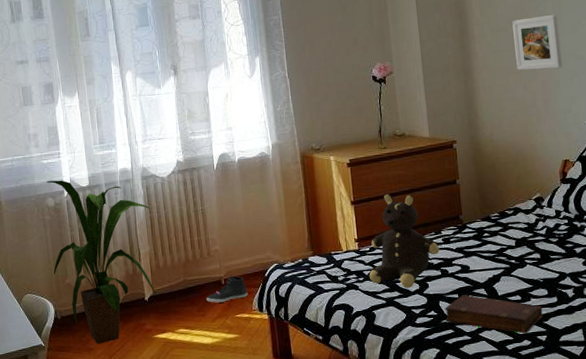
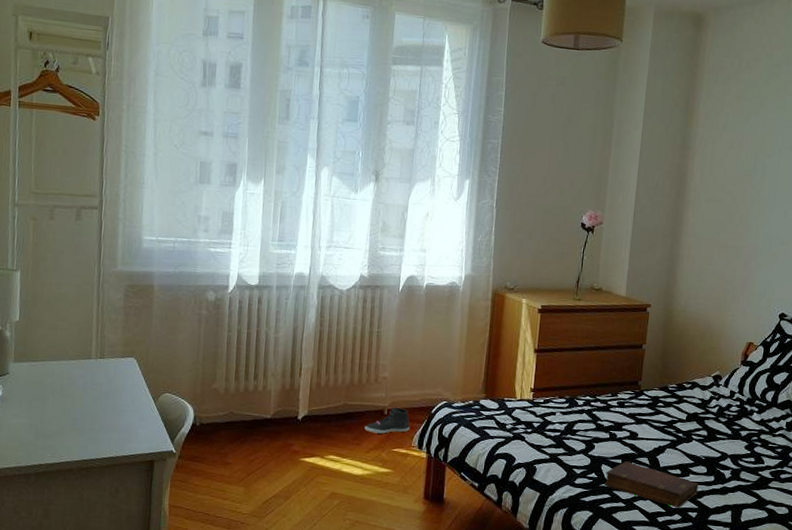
house plant: present [46,180,156,344] -> none [200,272,322,460]
teddy bear: present [369,194,440,288] -> none [537,347,613,447]
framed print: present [512,15,563,70] -> none [723,193,772,250]

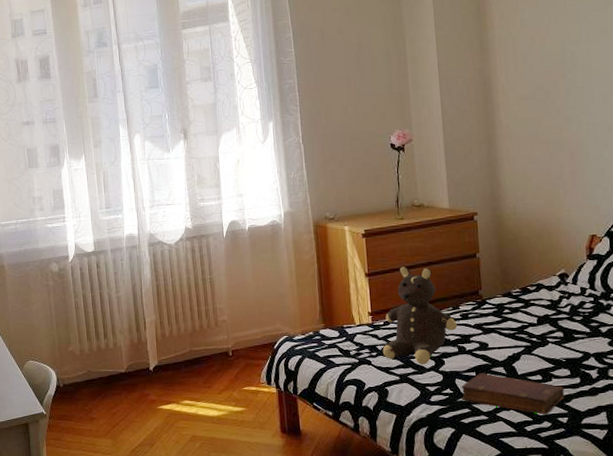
sneaker: present [365,407,410,434] -> none [213,347,256,375]
teddy bear: none [537,347,613,447] -> present [382,267,457,364]

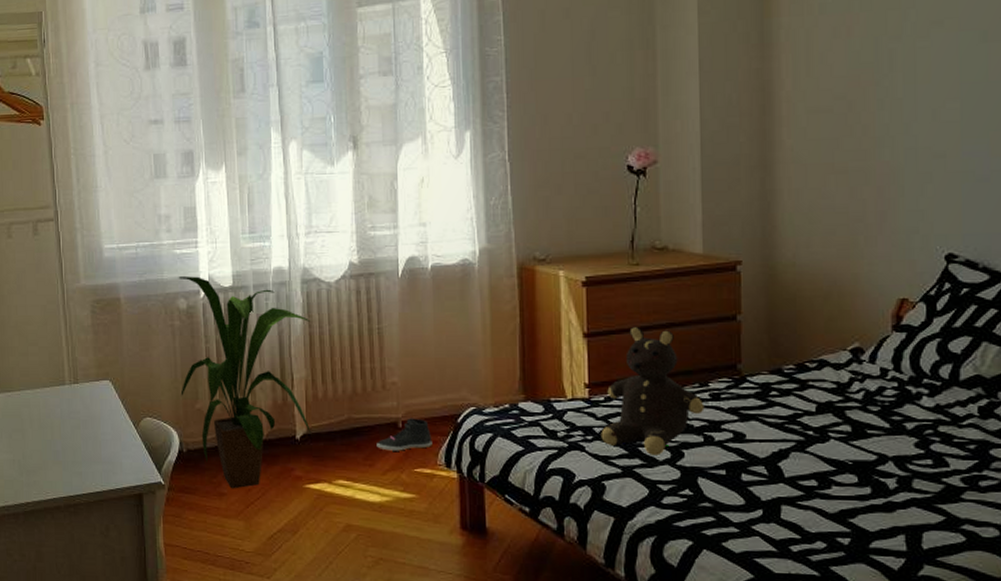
house plant: none [50,245,161,414] -> present [178,276,310,489]
sneaker: none [213,347,256,375] -> present [377,418,433,451]
diary: present [461,373,565,415] -> none [703,472,848,533]

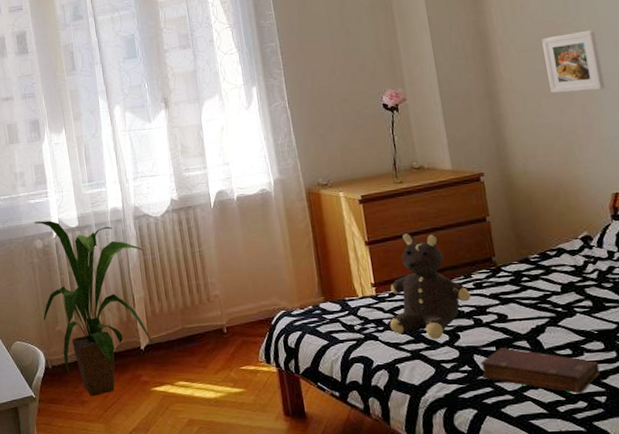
sneaker: present [377,418,433,451] -> none [207,323,253,353]
diary: none [703,472,848,533] -> present [480,347,601,394]
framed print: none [840,92,911,170] -> present [541,30,606,93]

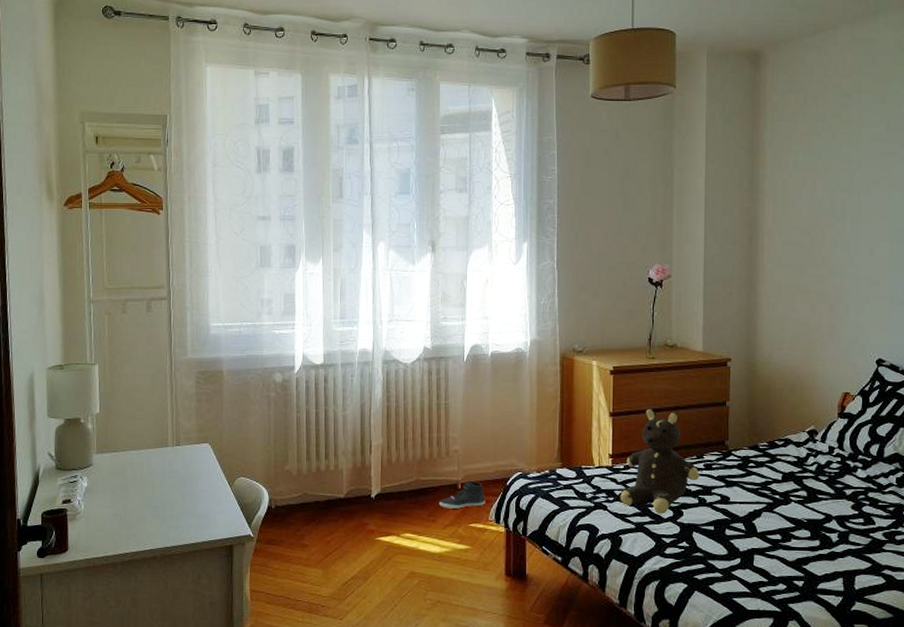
house plant: present [34,220,152,397] -> none [272,354,388,541]
sneaker: none [207,323,253,353] -> present [439,480,486,509]
diary: present [480,347,601,394] -> none [696,528,803,577]
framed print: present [541,30,606,93] -> none [806,233,855,292]

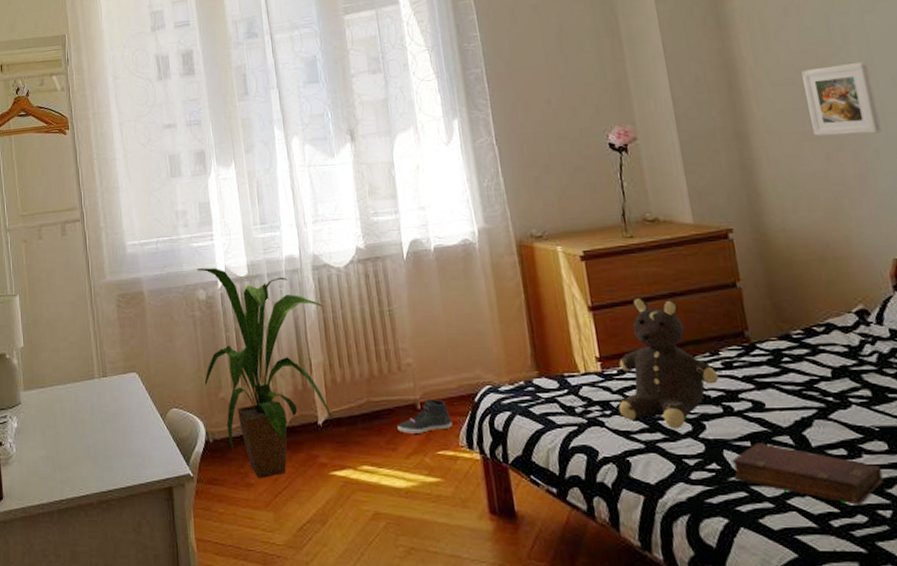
house plant: none [272,354,388,541] -> present [196,268,332,479]
diary: none [696,528,803,577] -> present [732,443,884,505]
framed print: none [806,233,855,292] -> present [801,62,882,136]

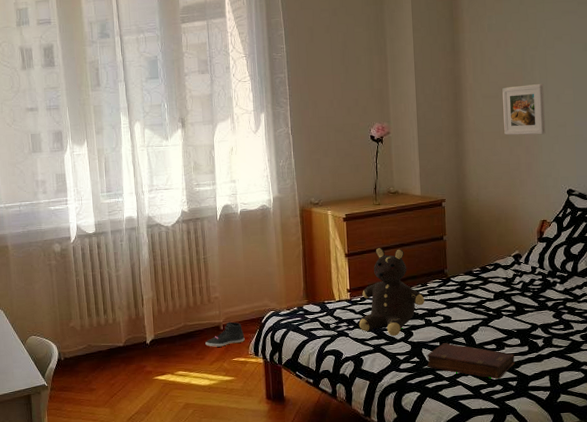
house plant: present [196,268,332,479] -> none [53,226,157,385]

